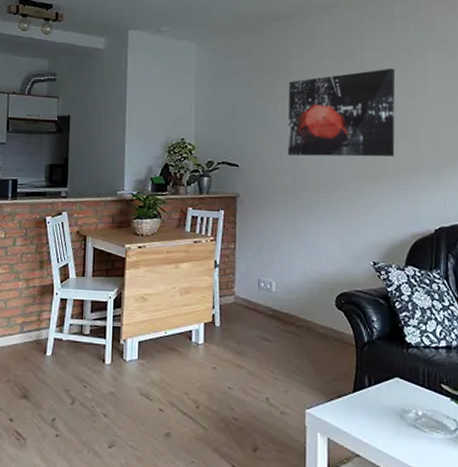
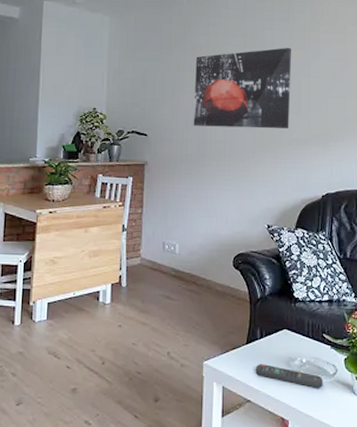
remote control: none [364,414,443,446] -> present [255,363,323,389]

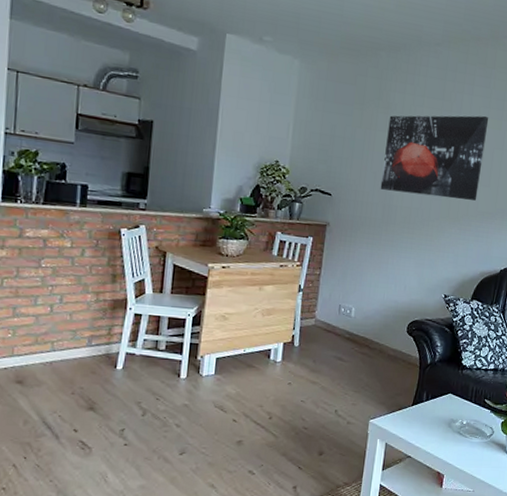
remote control: present [255,363,323,389] -> none [418,423,480,448]

